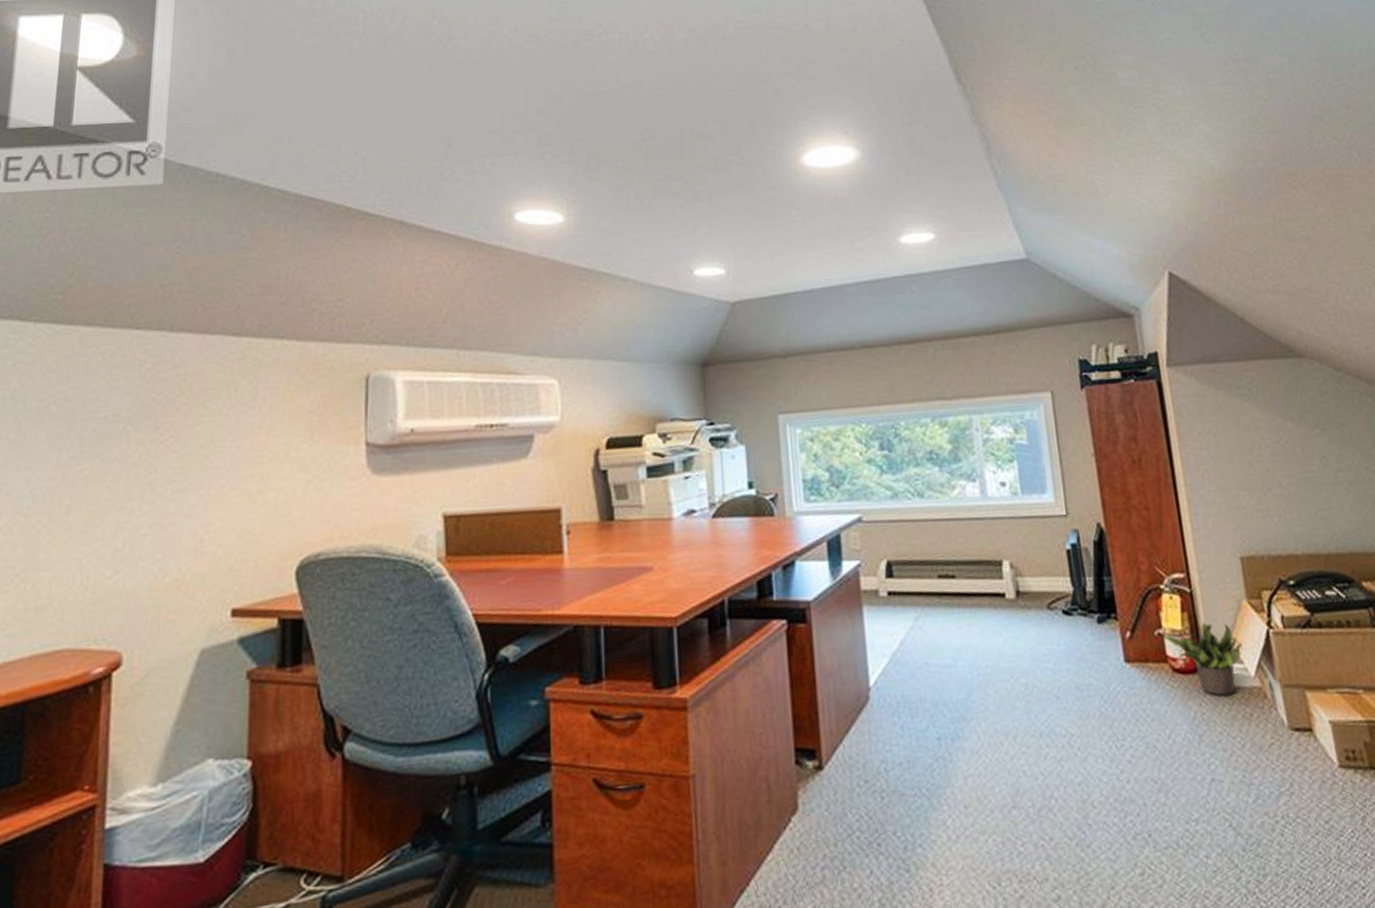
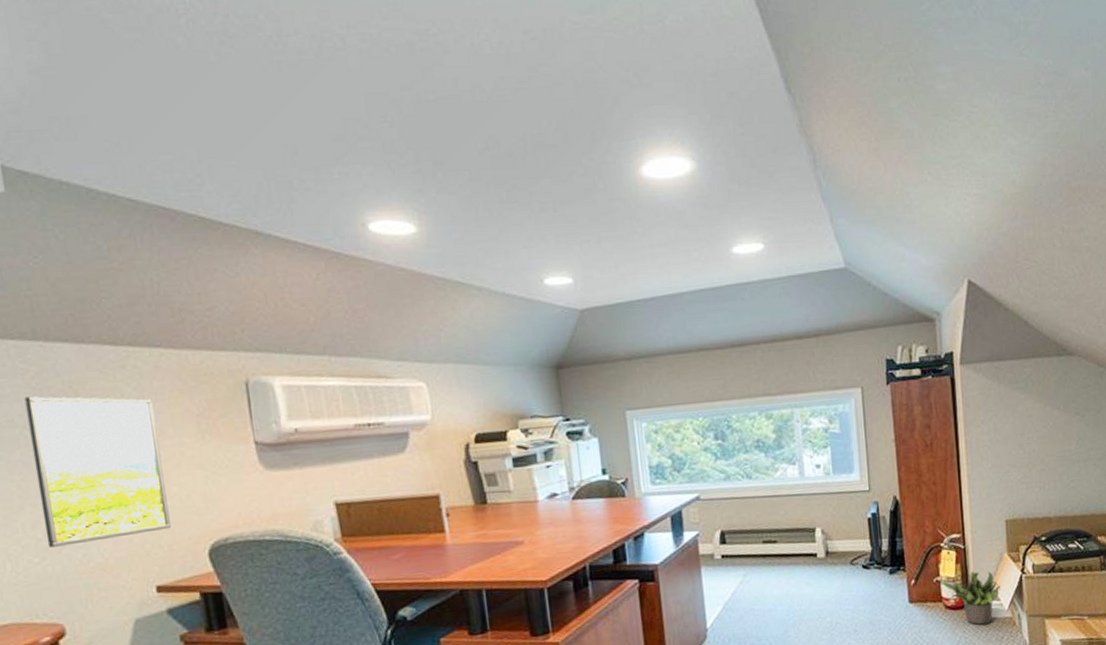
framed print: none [125,389,266,559] -> present [24,396,171,547]

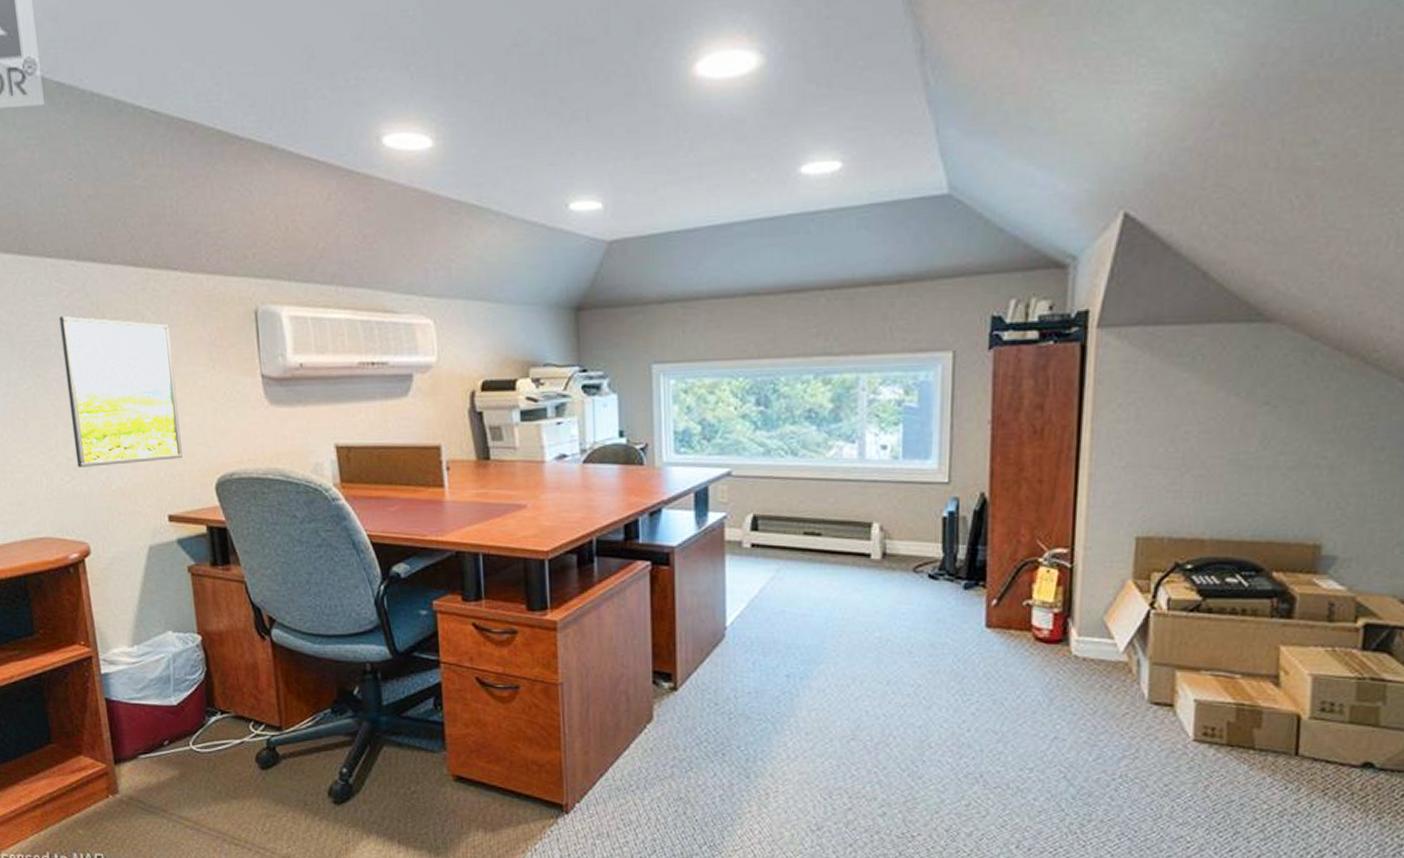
potted plant: present [940,570,1001,625] -> none [1032,596,1116,666]

